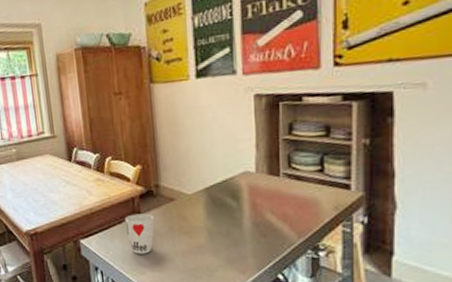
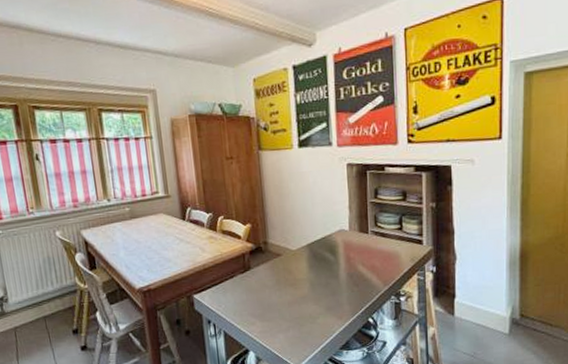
cup: present [124,213,155,255] -> none [236,268,264,307]

